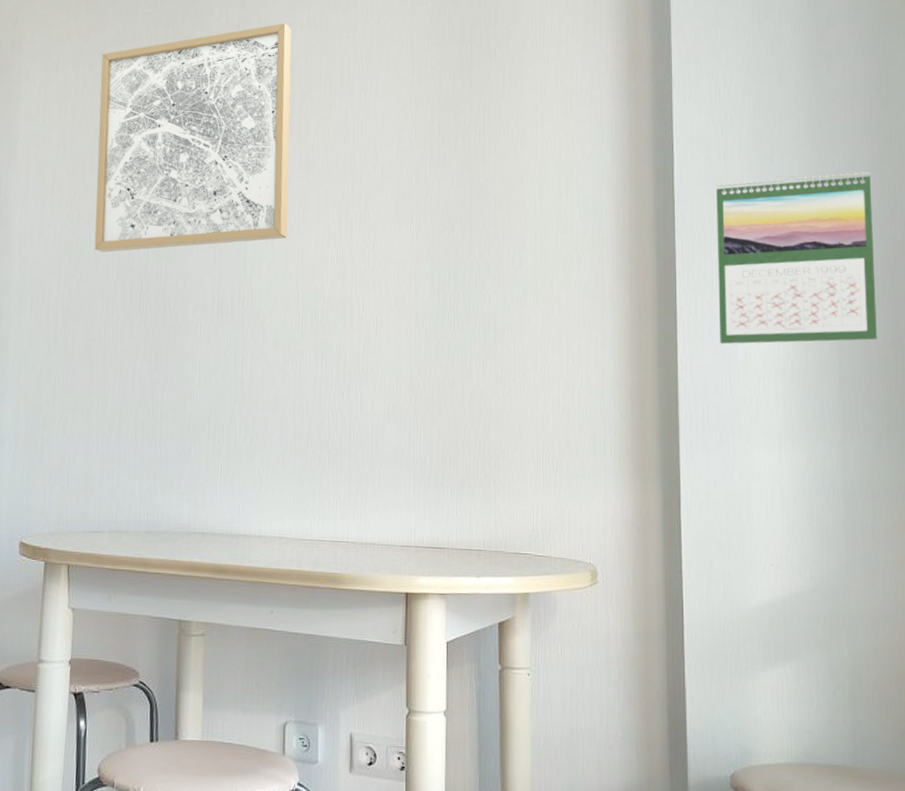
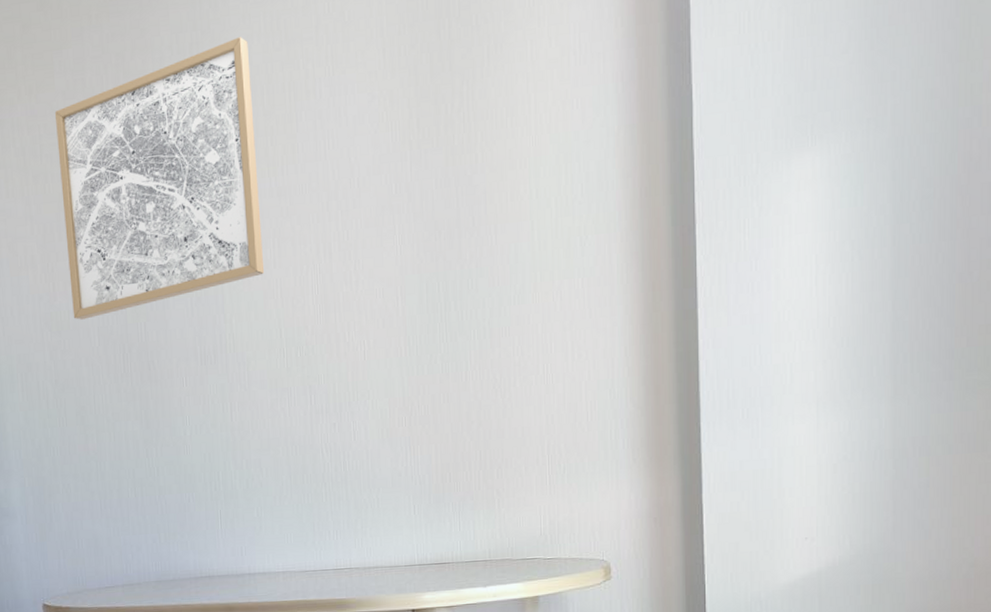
calendar: present [716,172,877,345] -> none [745,77,942,311]

